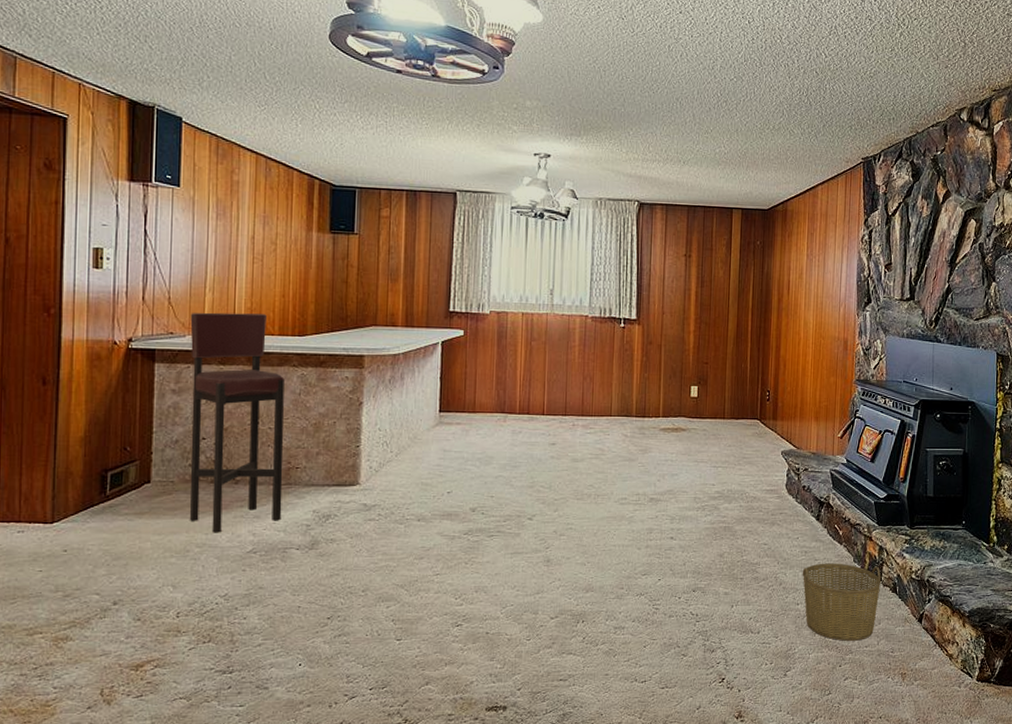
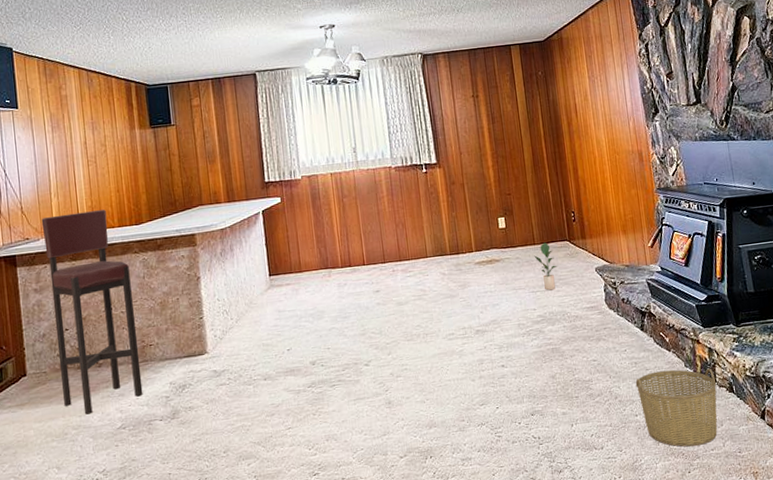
potted plant: none [721,418,744,468] -> present [534,242,558,291]

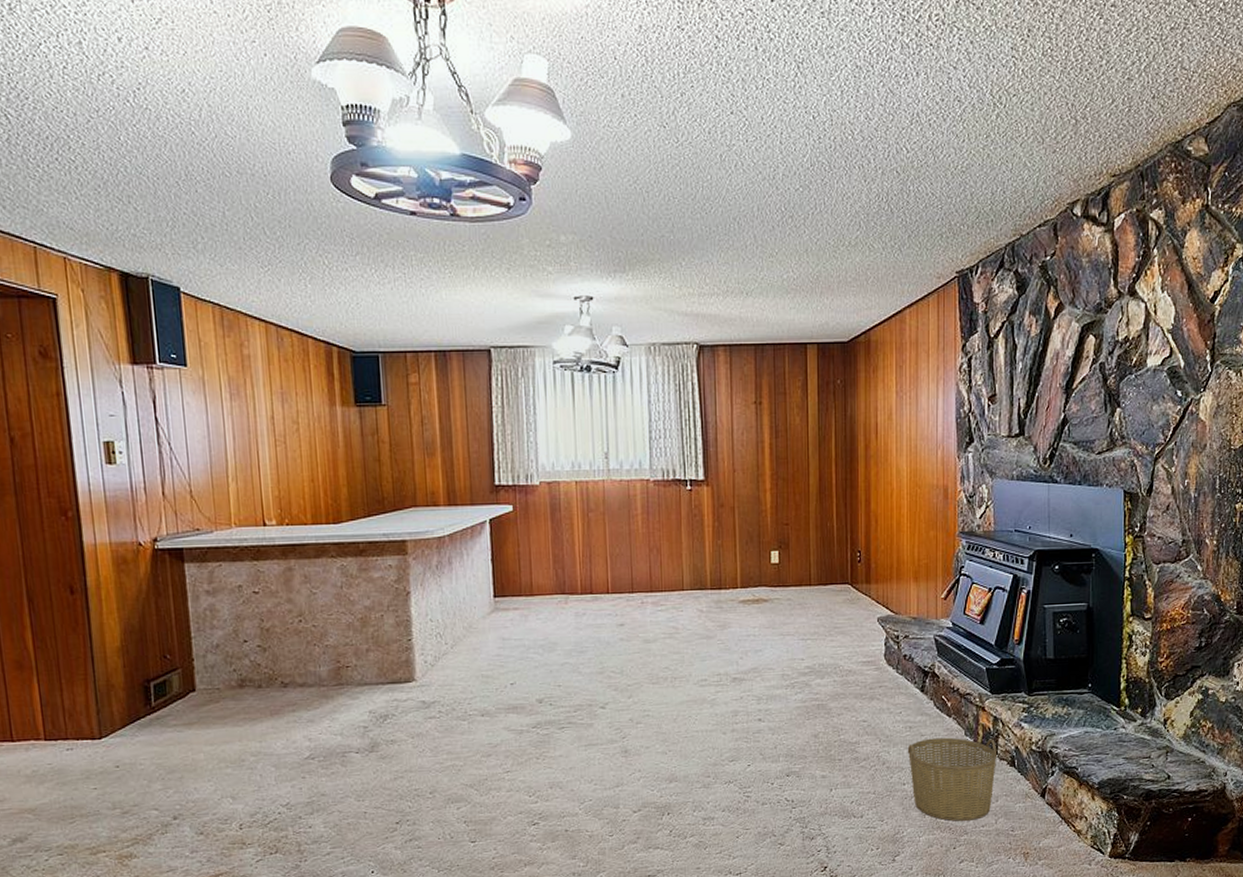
bar stool: present [41,210,143,415] -> none [215,502,337,740]
potted plant: present [534,242,558,291] -> none [808,584,834,640]

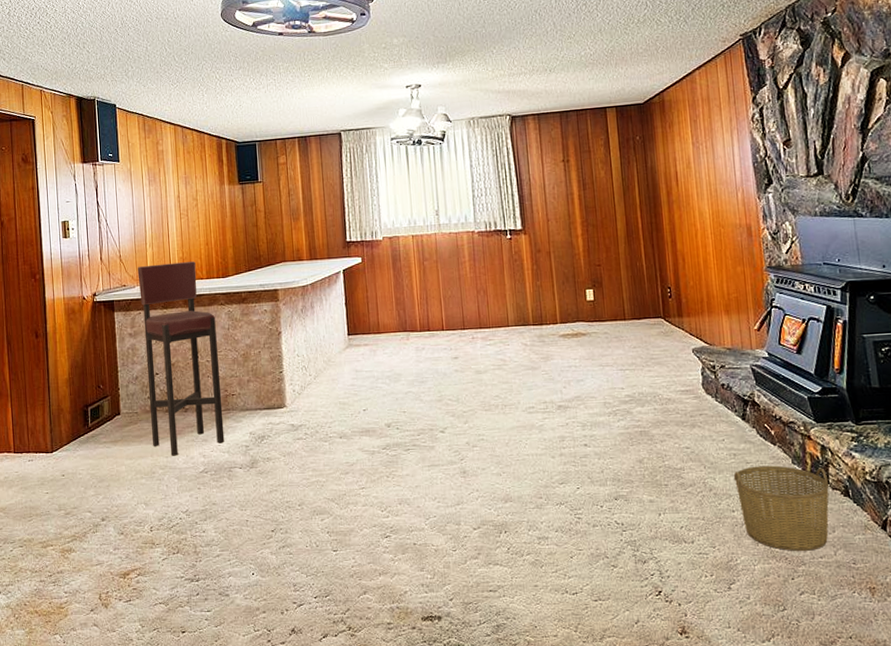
bar stool: none [215,502,337,740] -> present [137,261,225,456]

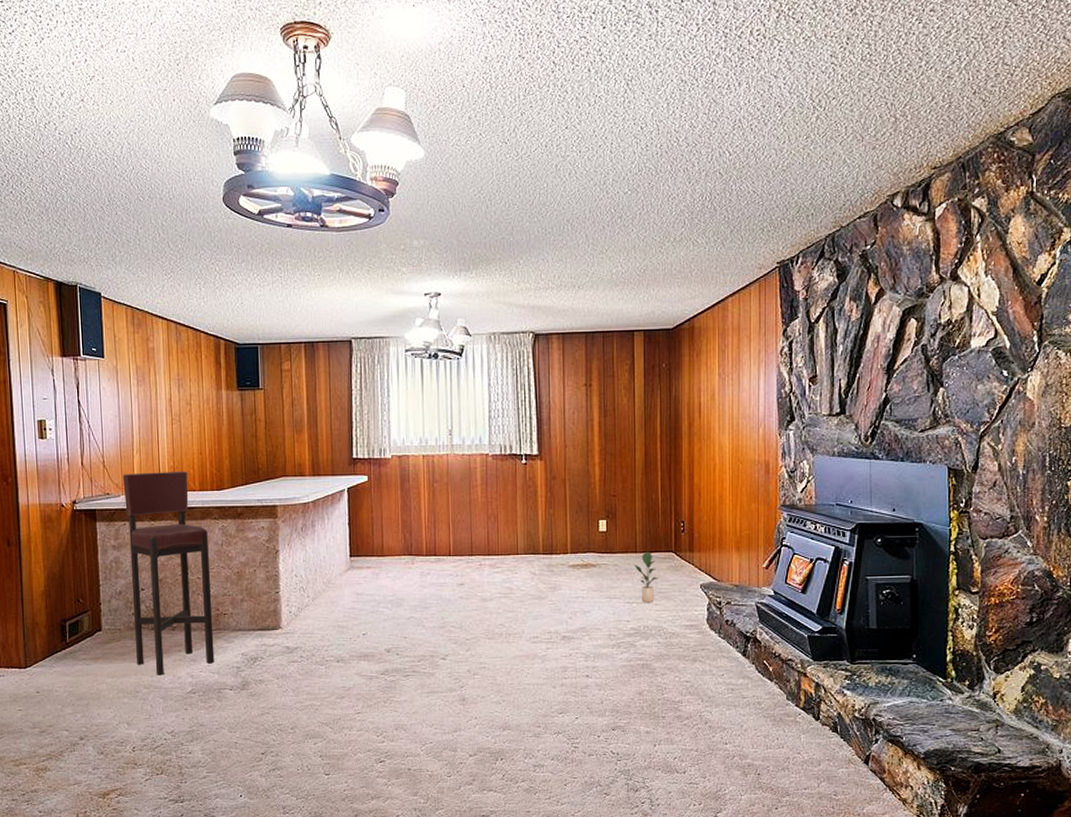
potted plant: none [624,318,650,370] -> present [634,551,659,603]
basket: present [733,465,829,551] -> none [729,701,819,782]

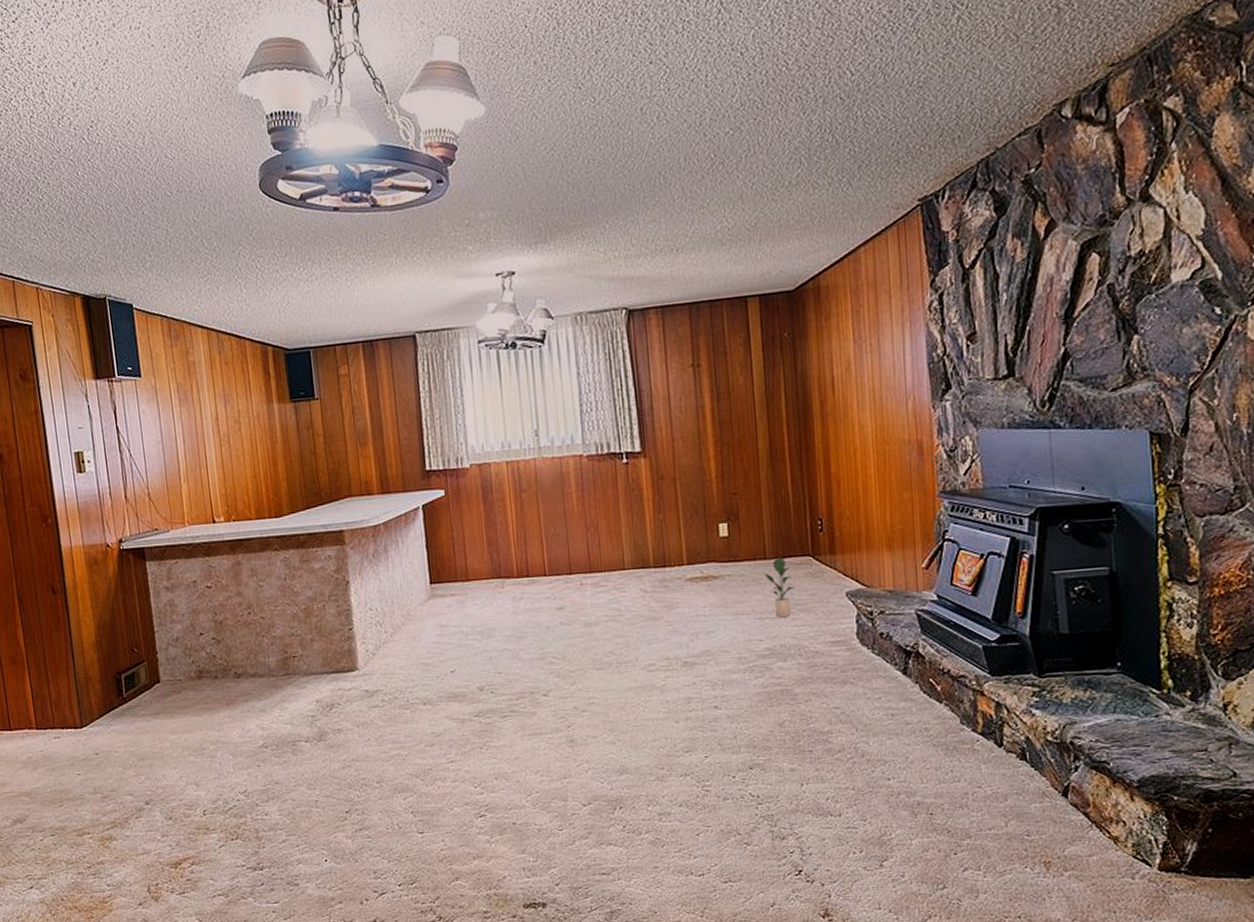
bar stool: present [122,471,215,675] -> none [170,498,287,729]

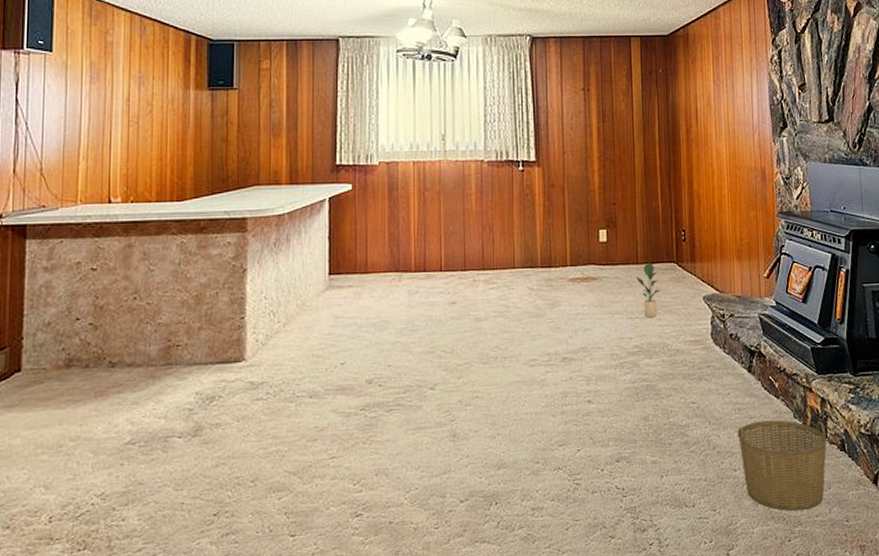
basket: none [890,726,1003,823] -> present [737,420,827,511]

